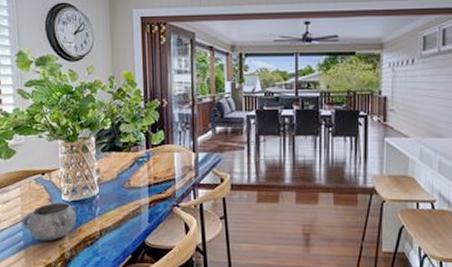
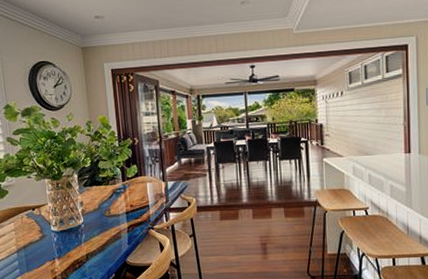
decorative bowl: present [22,203,77,241] -> none [17,233,65,268]

